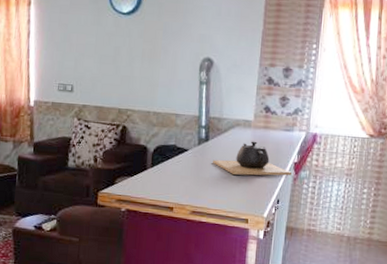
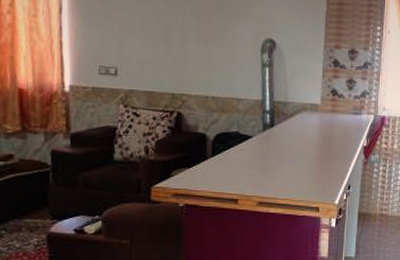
teapot: present [213,141,292,176] -> none [279,125,361,162]

